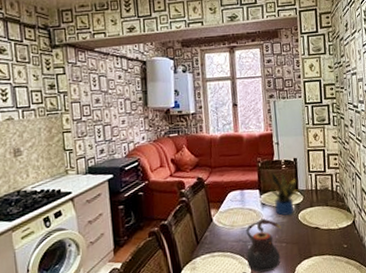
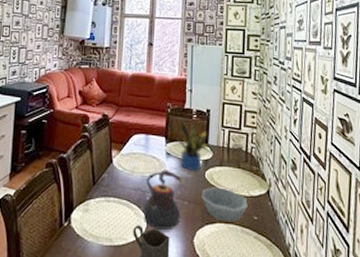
bowl: none [297,225,338,254] -> present [202,187,248,223]

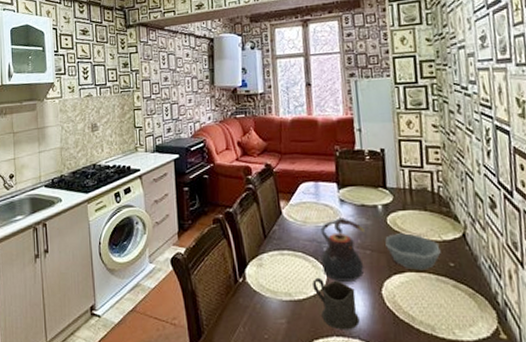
potted plant: present [176,120,211,172] -> none [349,163,389,218]

